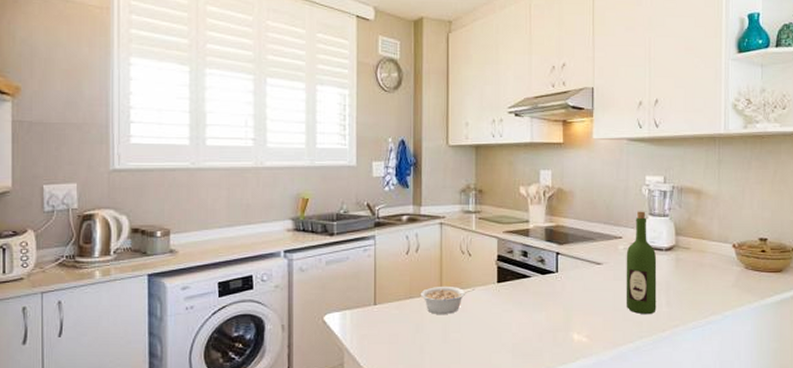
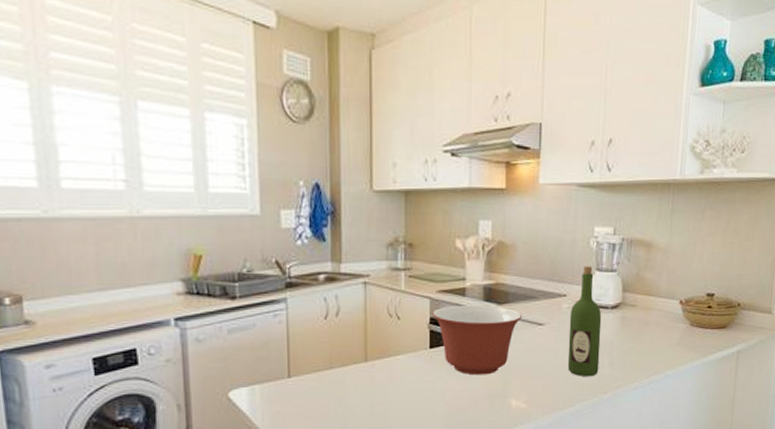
legume: present [420,287,475,314] -> none [341,354,405,385]
mixing bowl: none [500,244,581,309] -> present [432,304,522,376]

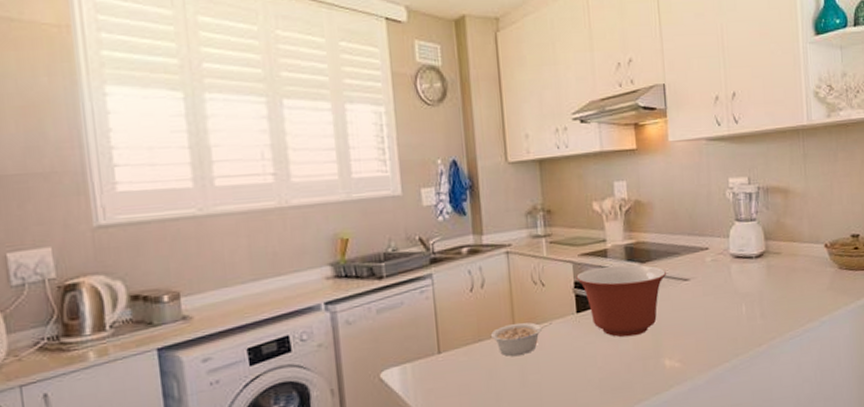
legume: none [341,354,405,385] -> present [490,322,553,356]
wine bottle: present [567,266,602,377] -> none [714,217,751,330]

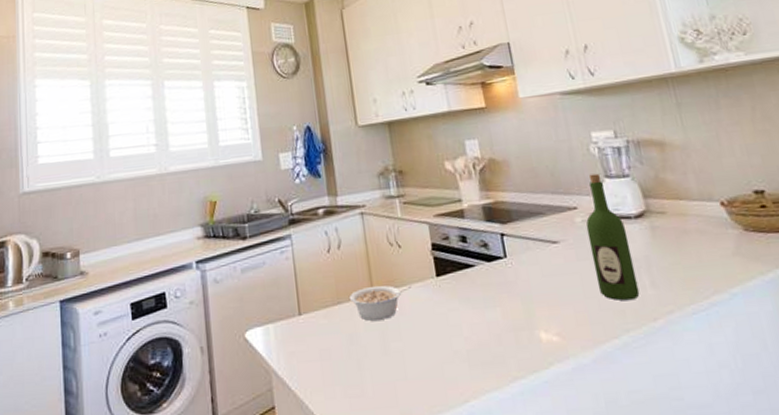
mixing bowl: present [576,264,666,337] -> none [433,225,531,305]
wine bottle: none [714,217,751,330] -> present [586,173,640,301]

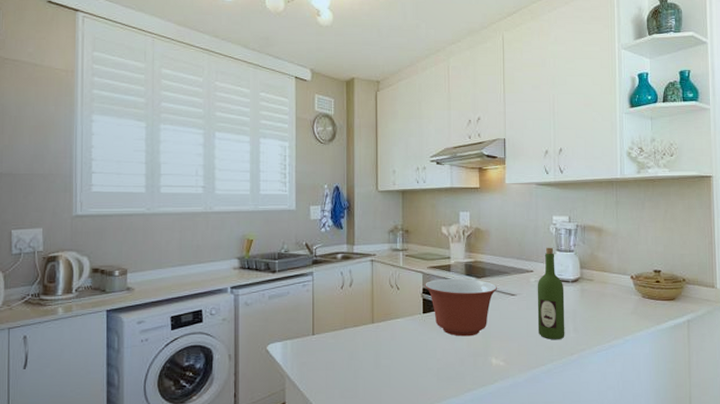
legume: present [348,285,412,321] -> none [353,317,403,343]
mixing bowl: none [433,225,531,305] -> present [425,278,497,337]

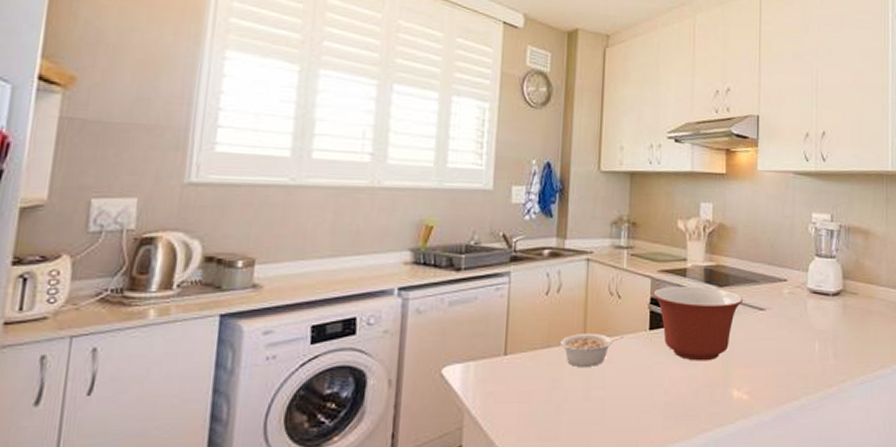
legume: none [353,317,403,343] -> present [559,334,624,366]
wine bottle: present [537,247,565,340] -> none [790,251,823,368]

